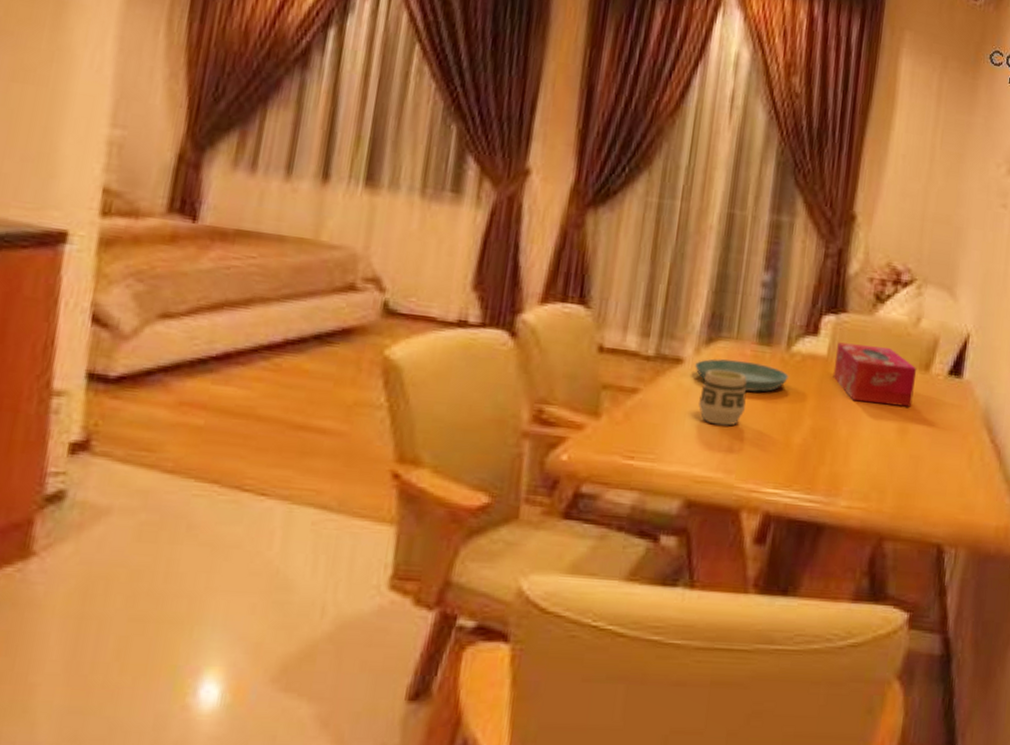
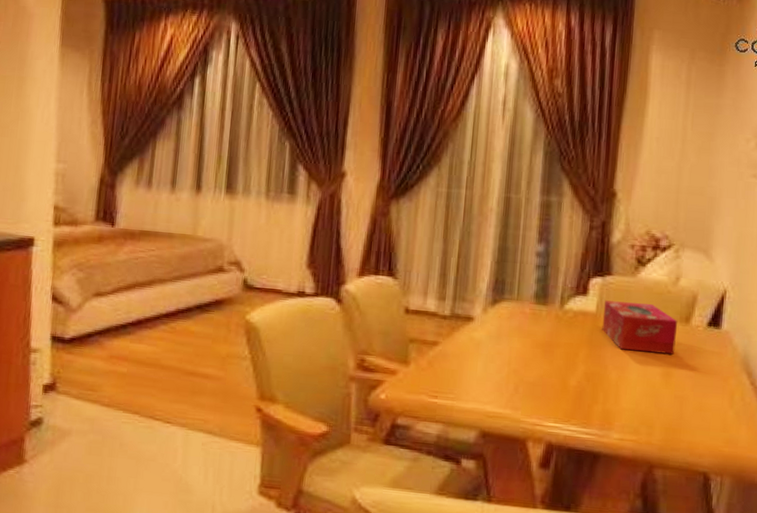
saucer: present [695,358,788,393] -> none [483,316,563,344]
cup: present [698,369,747,426] -> none [488,325,528,372]

